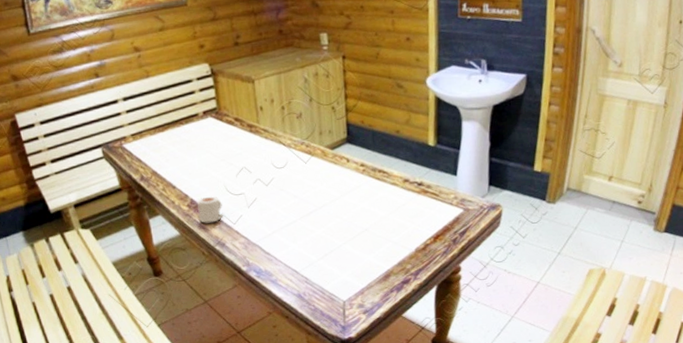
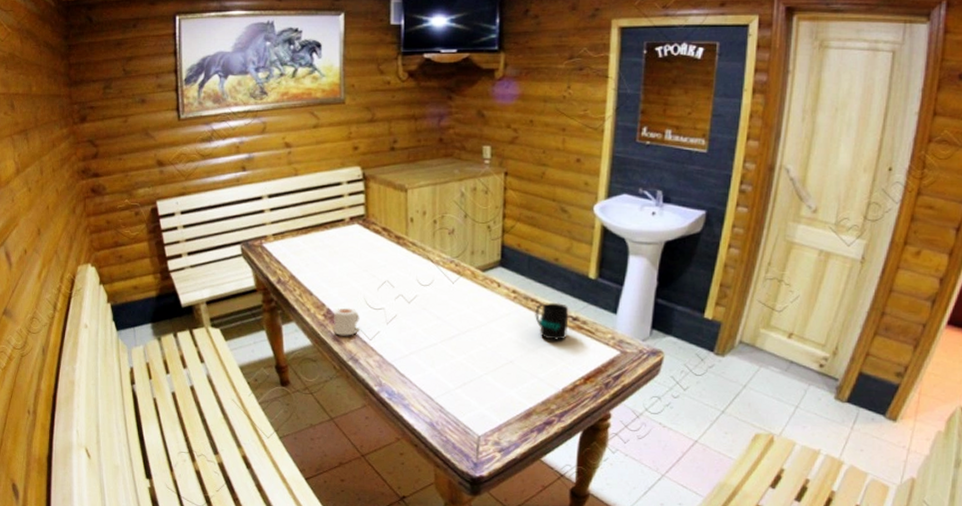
mug: none [383,171,415,206] -> present [535,303,569,340]

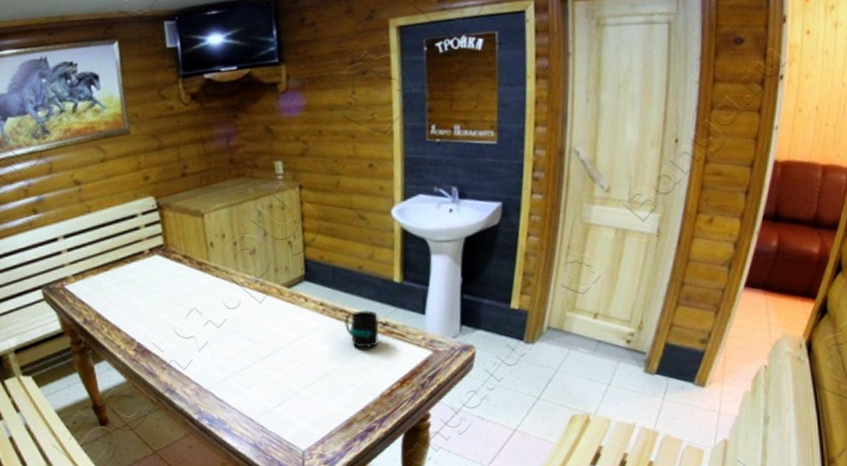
mug: present [333,307,360,336] -> none [143,339,171,369]

